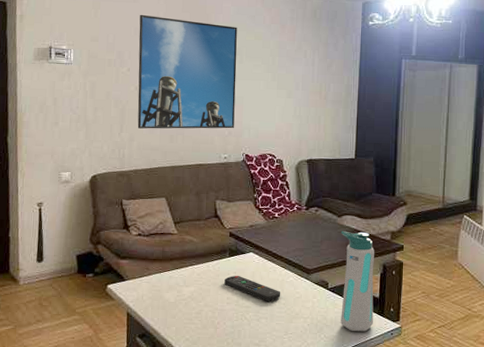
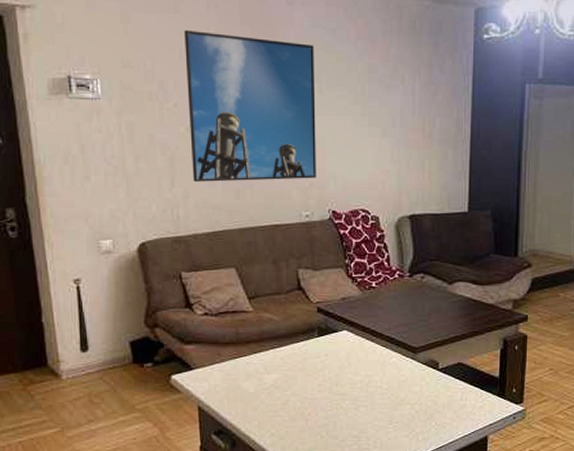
remote control: present [224,275,281,301] -> none [314,357,383,387]
water bottle: present [341,231,374,332] -> none [452,301,493,417]

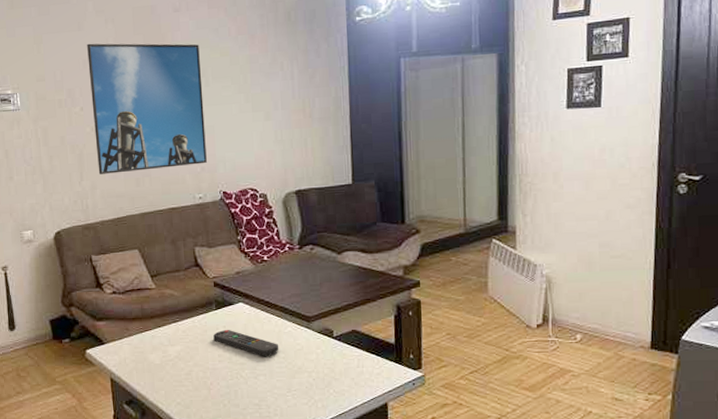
remote control: none [314,357,383,387] -> present [213,329,279,356]

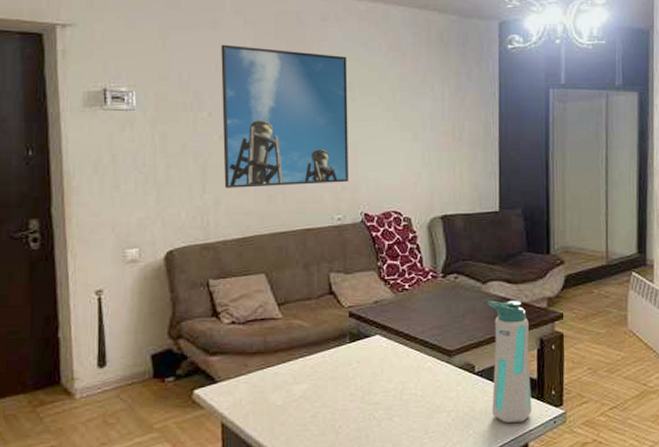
remote control: present [213,329,279,356] -> none [345,364,417,395]
water bottle: none [342,269,390,384] -> present [487,300,532,423]

